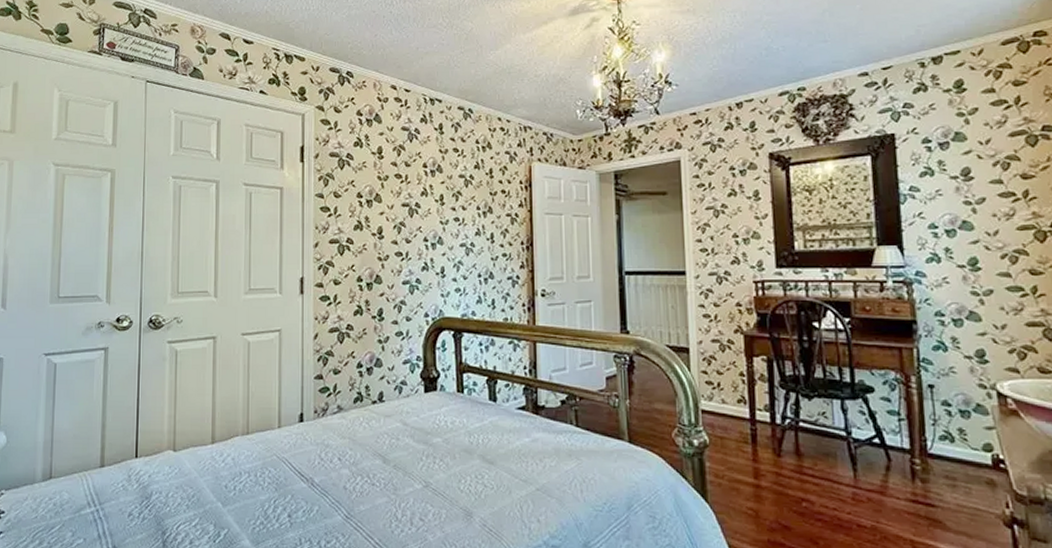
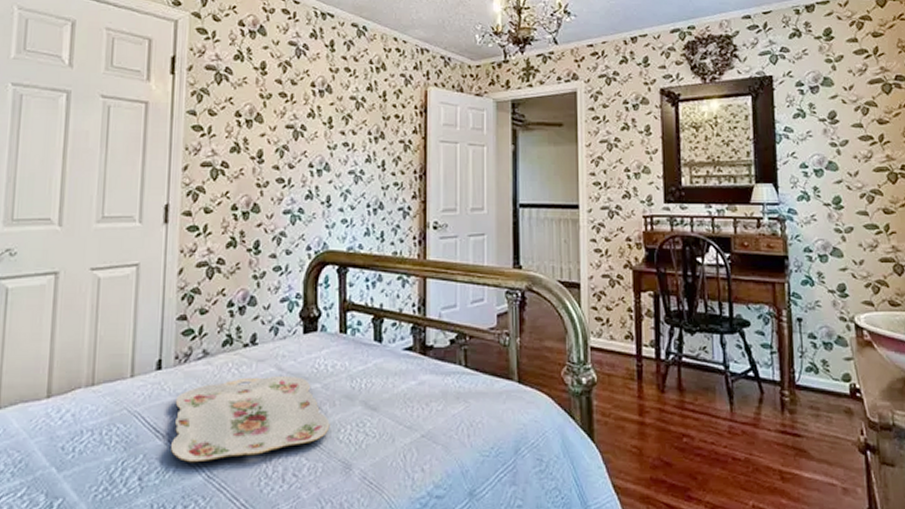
serving tray: none [314,429,451,503] -> present [171,375,330,462]

